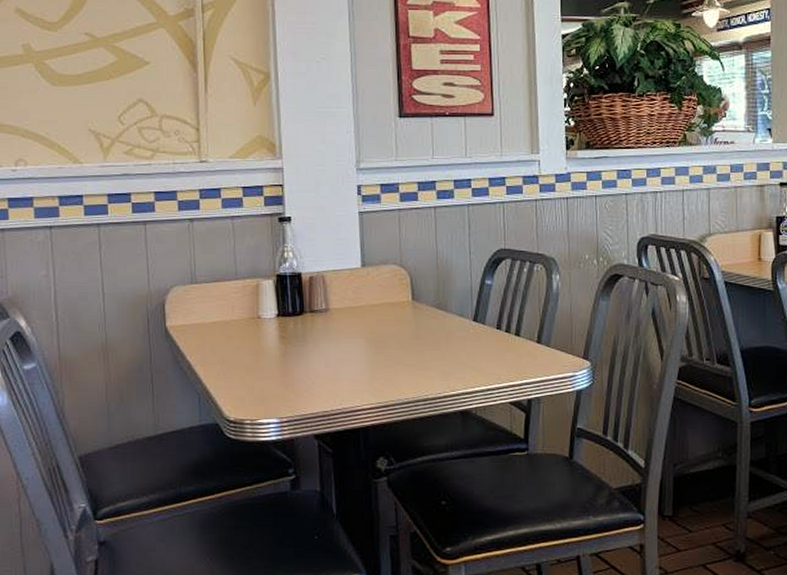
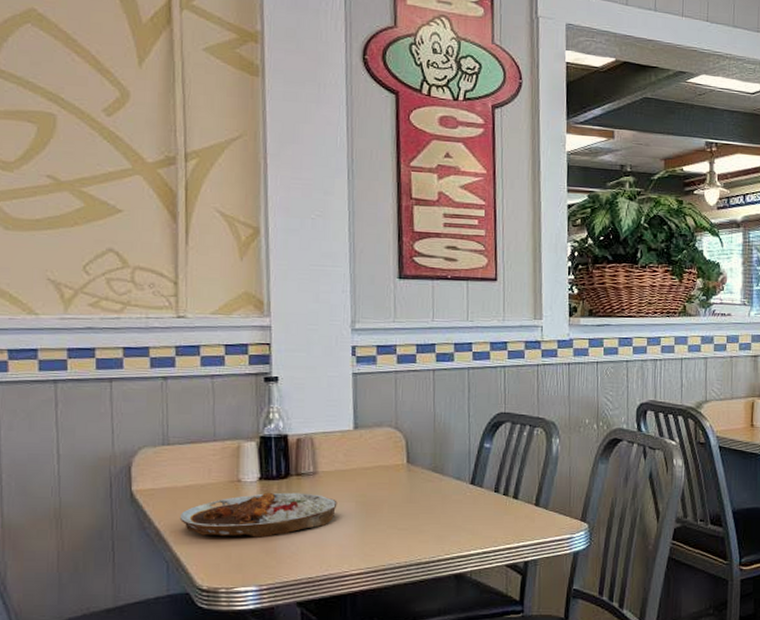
plate: none [208,328,348,372] -> present [179,492,338,538]

